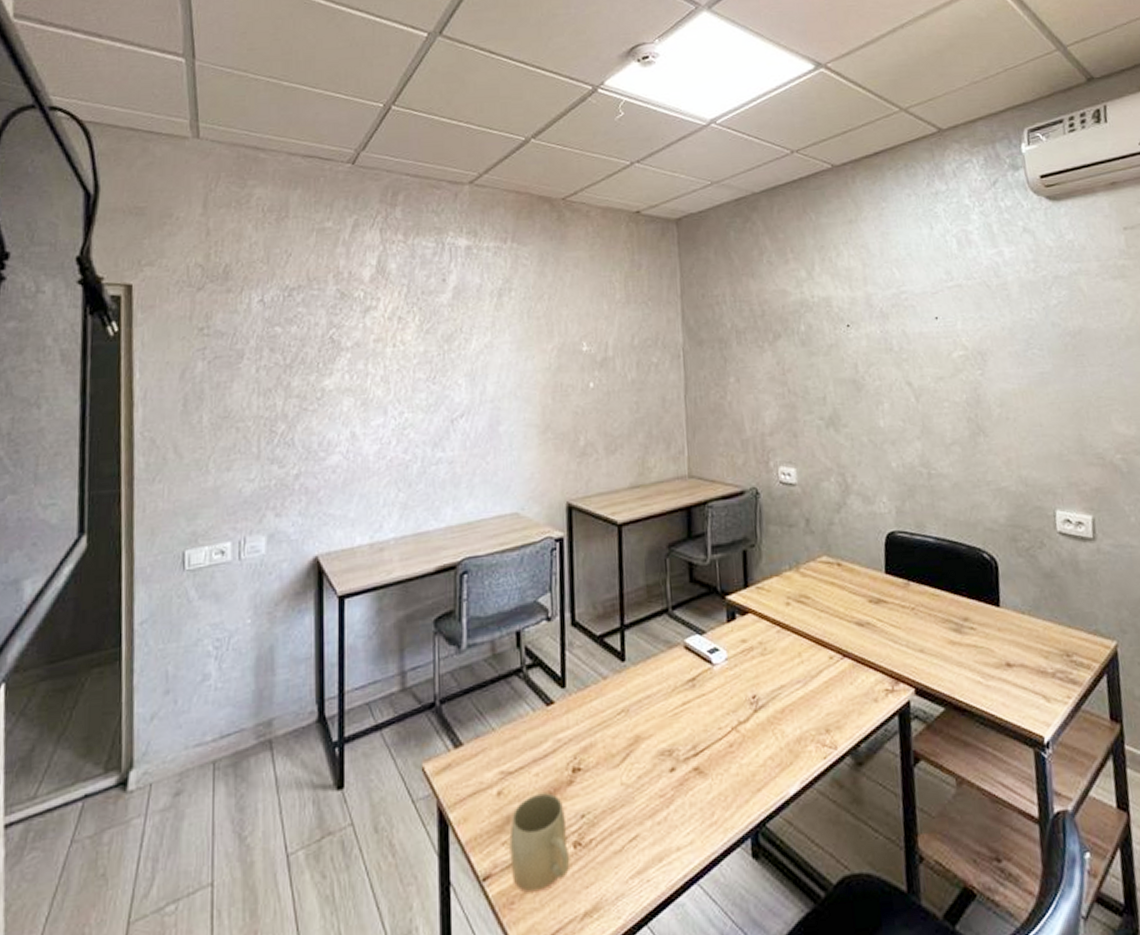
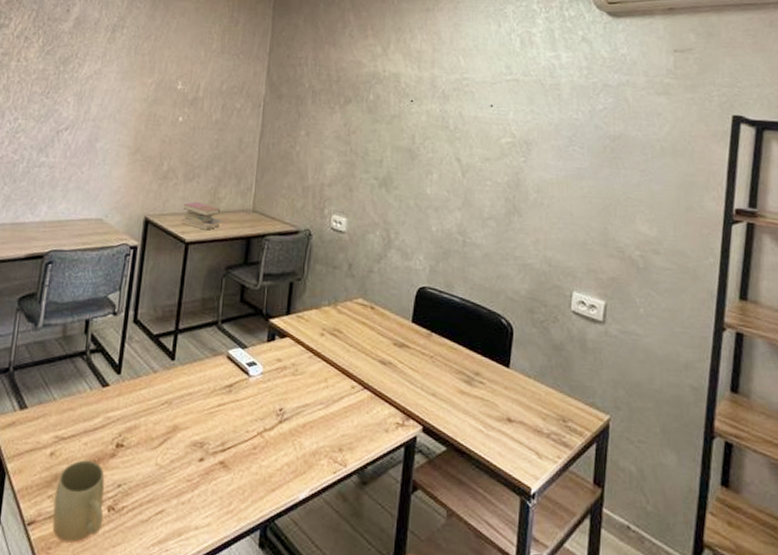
books: none [609,476,657,507] -> present [181,202,223,230]

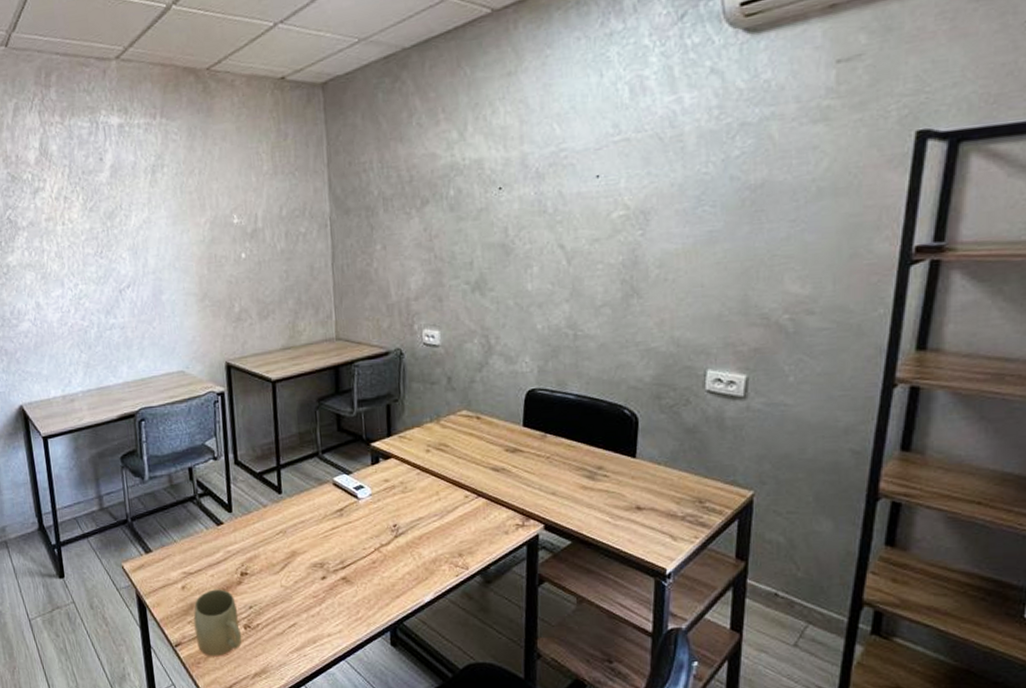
books: present [181,202,223,230] -> none [263,339,307,366]

